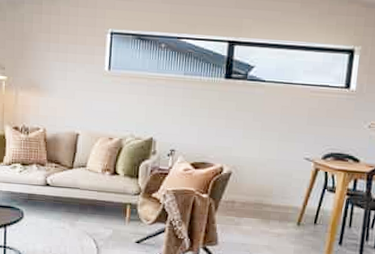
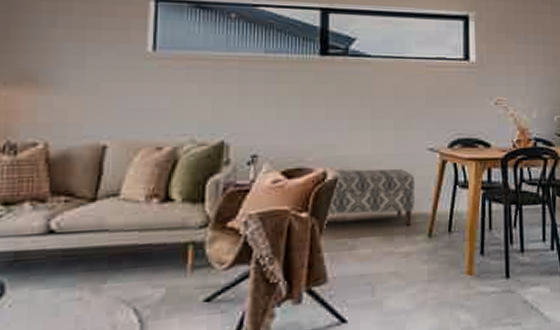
bench: none [221,167,291,215] -> present [327,168,415,227]

